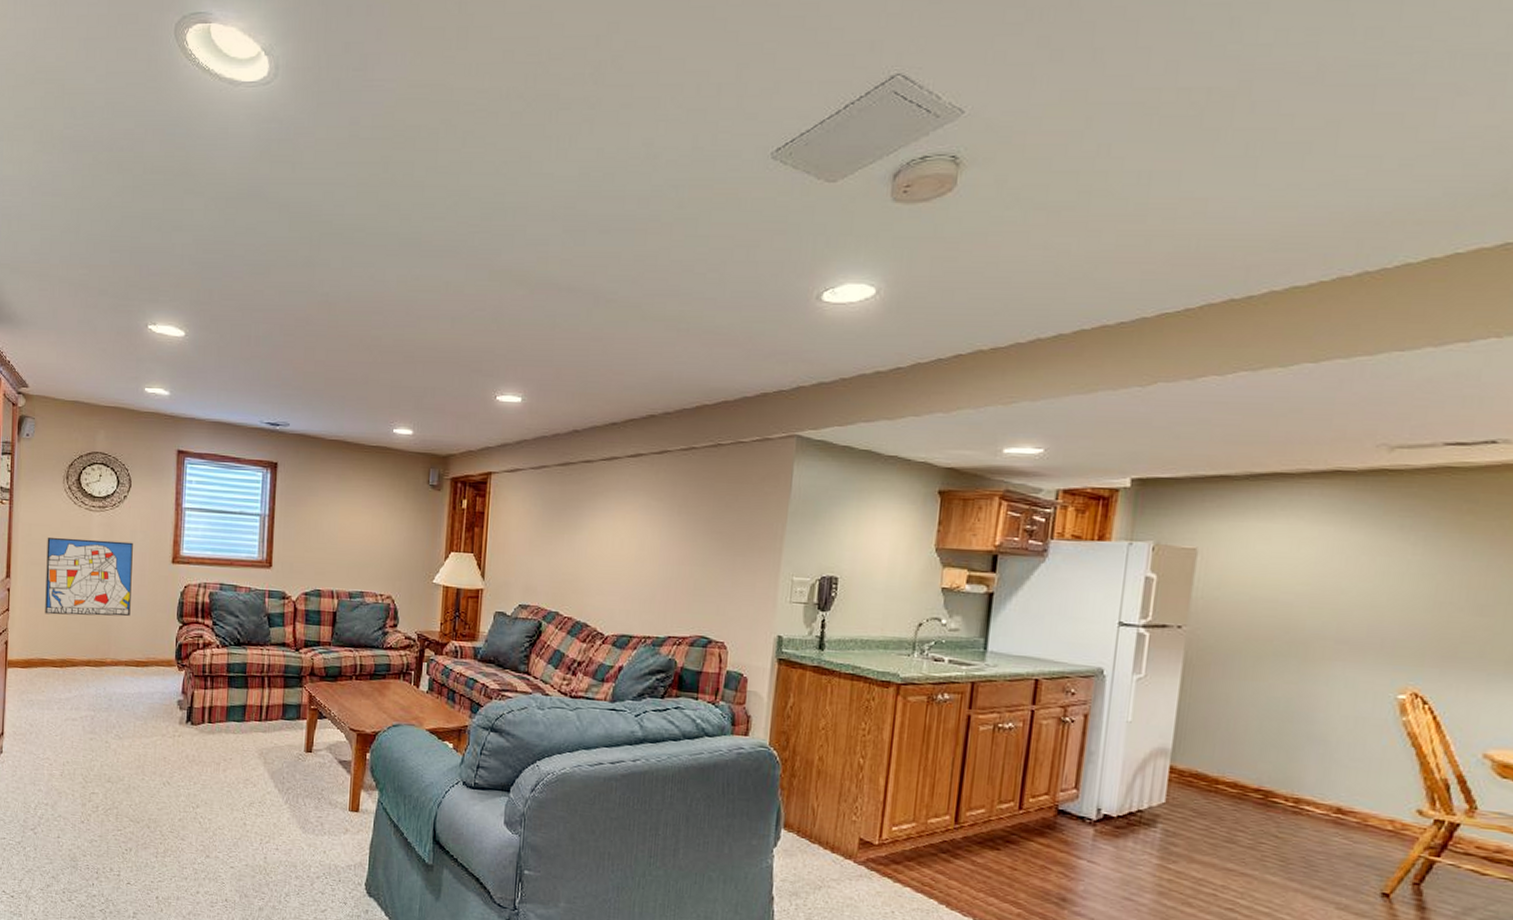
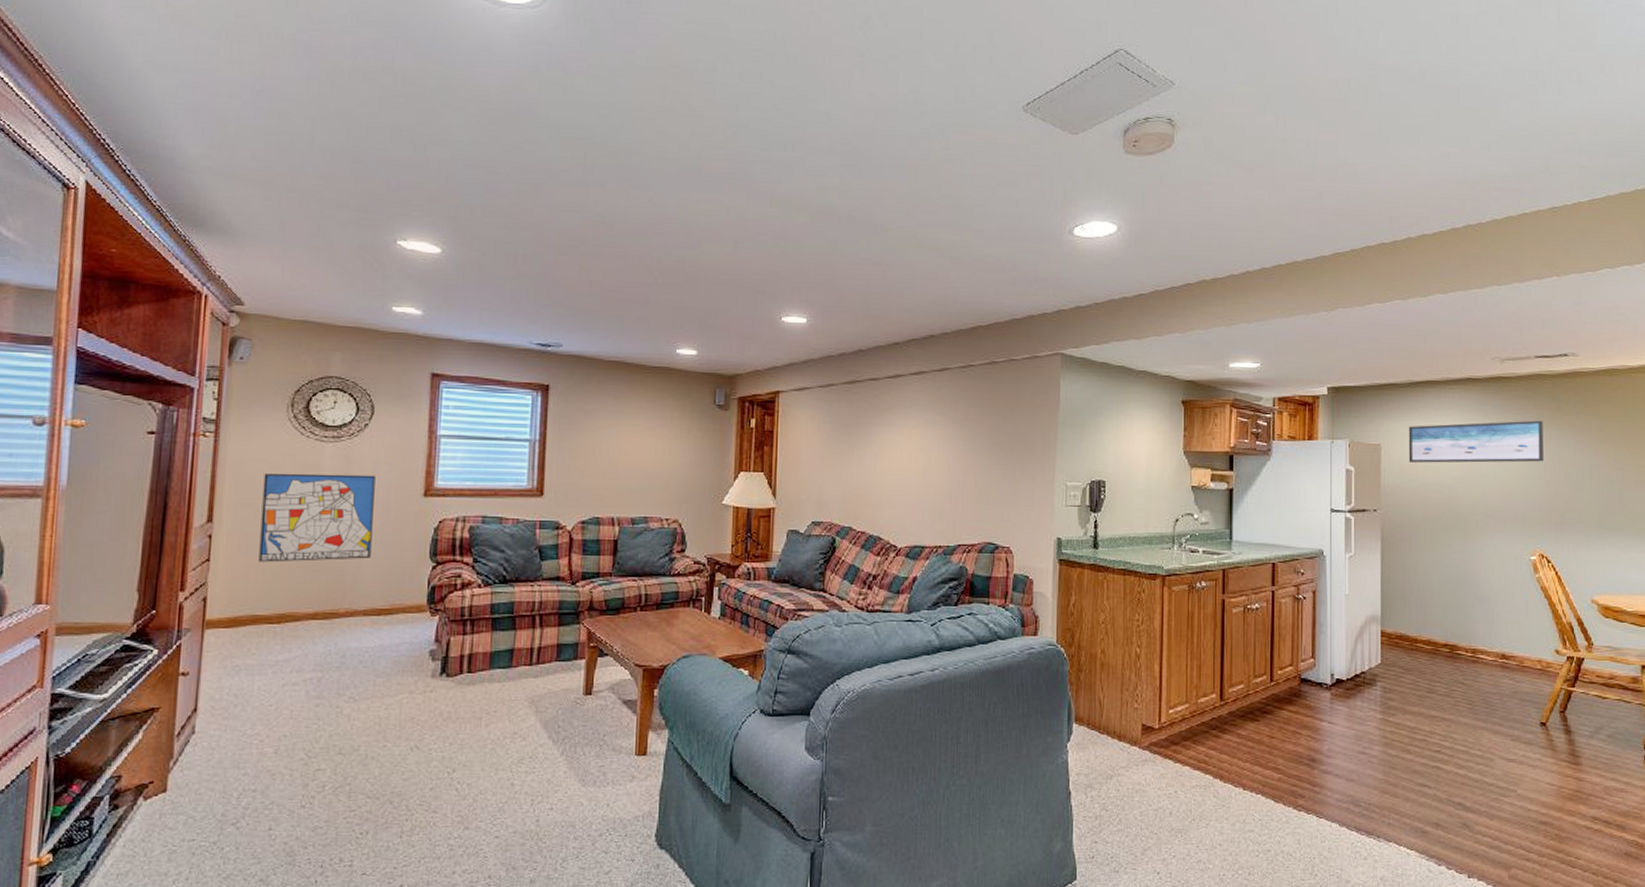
wall art: none [1234,525,1444,579] -> present [1408,420,1544,463]

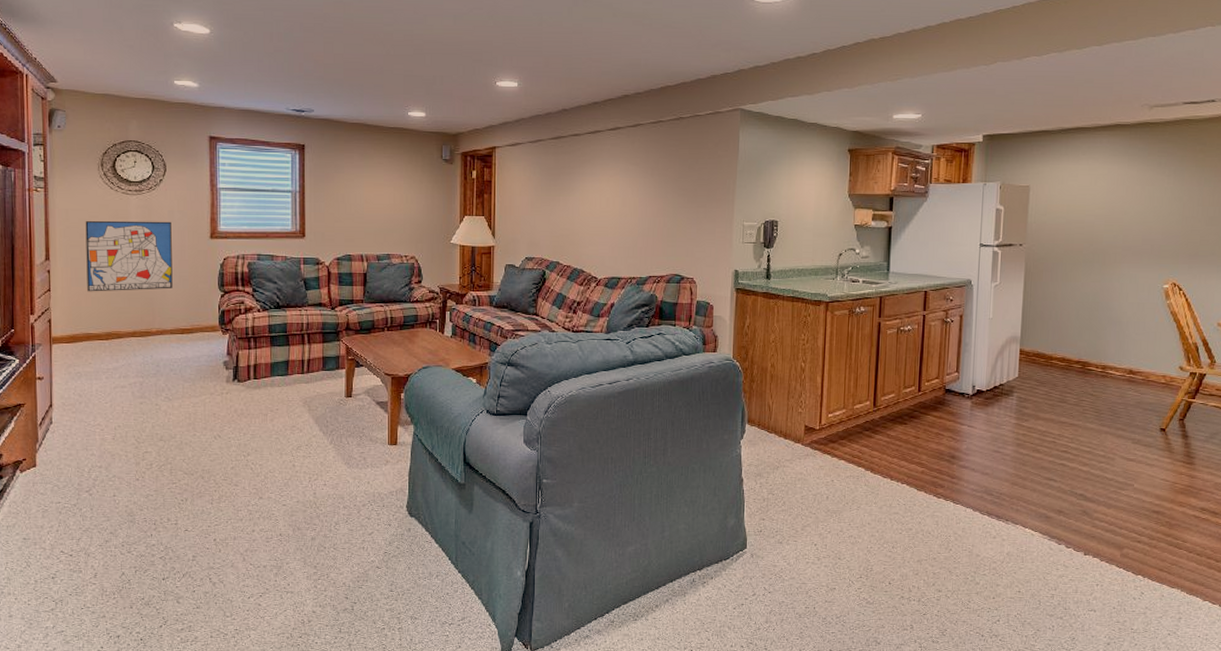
wall art: present [1408,420,1544,463] -> none [1055,162,1186,202]

